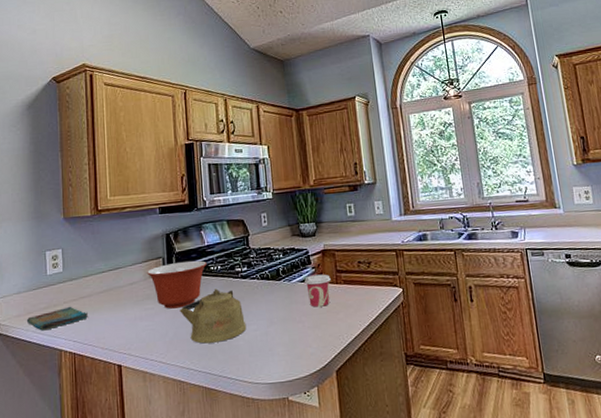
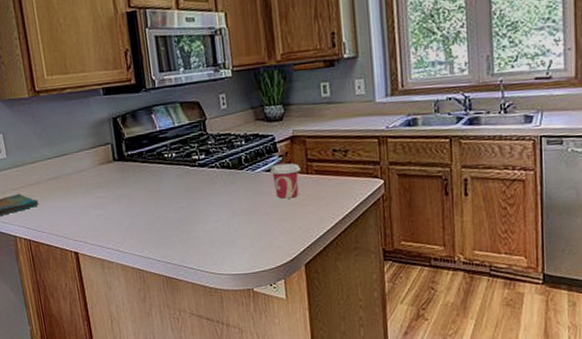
mixing bowl: present [146,260,207,309] -> none [95,147,160,198]
kettle: present [179,288,247,344] -> none [133,177,207,234]

